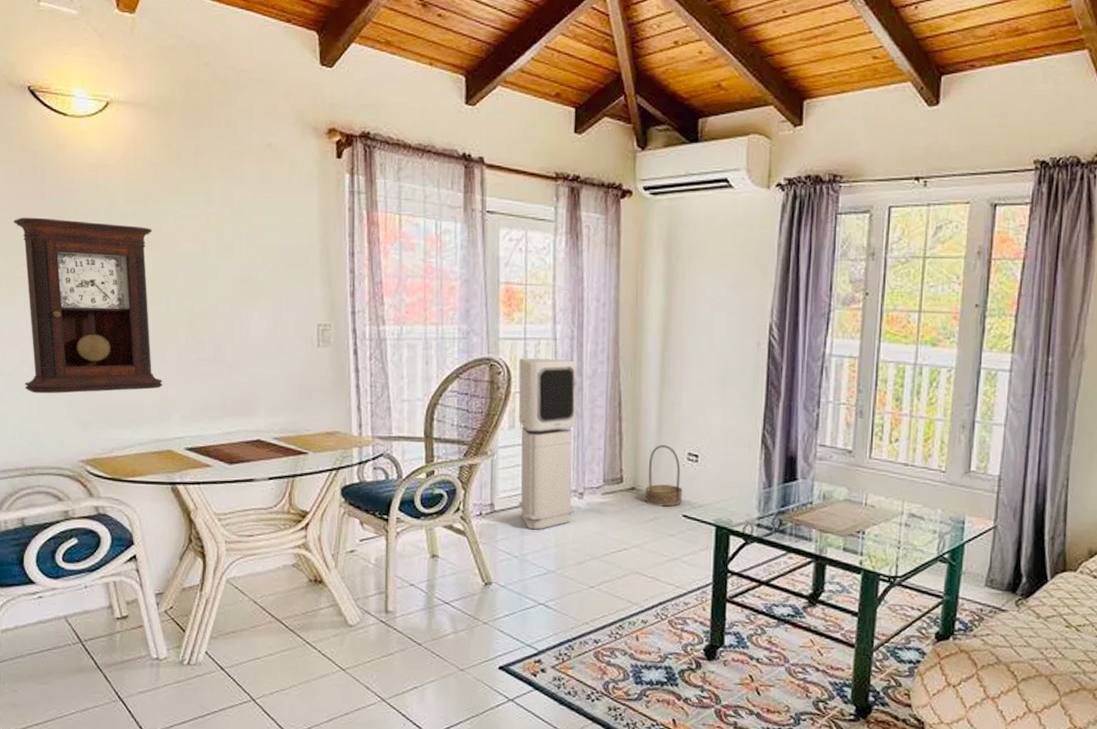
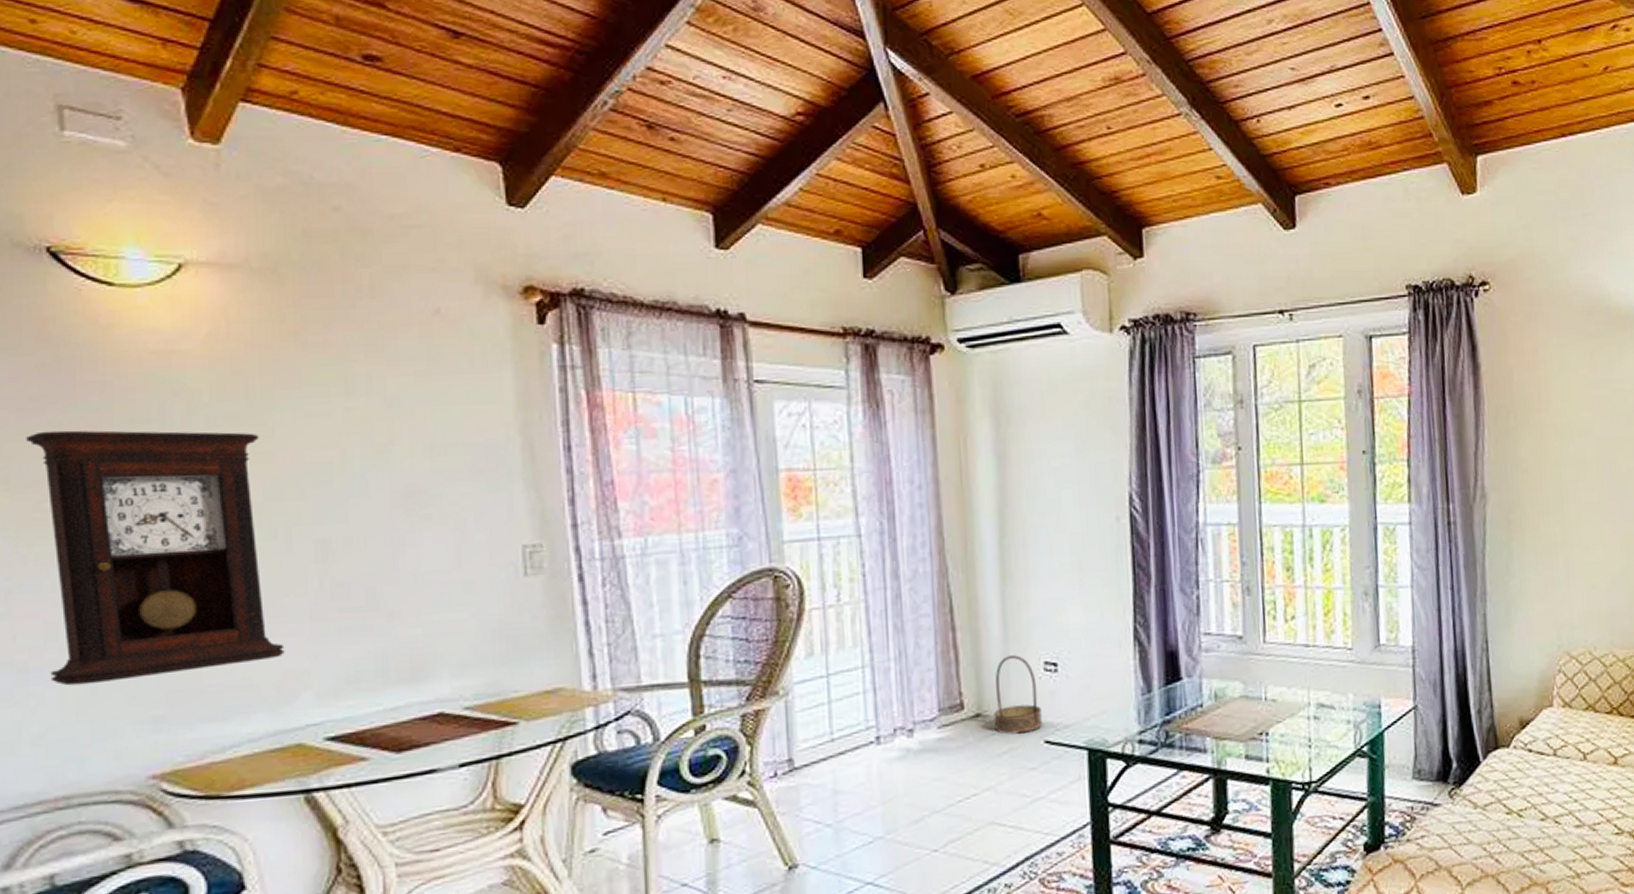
air purifier: present [518,358,577,530] -> none [813,560,904,786]

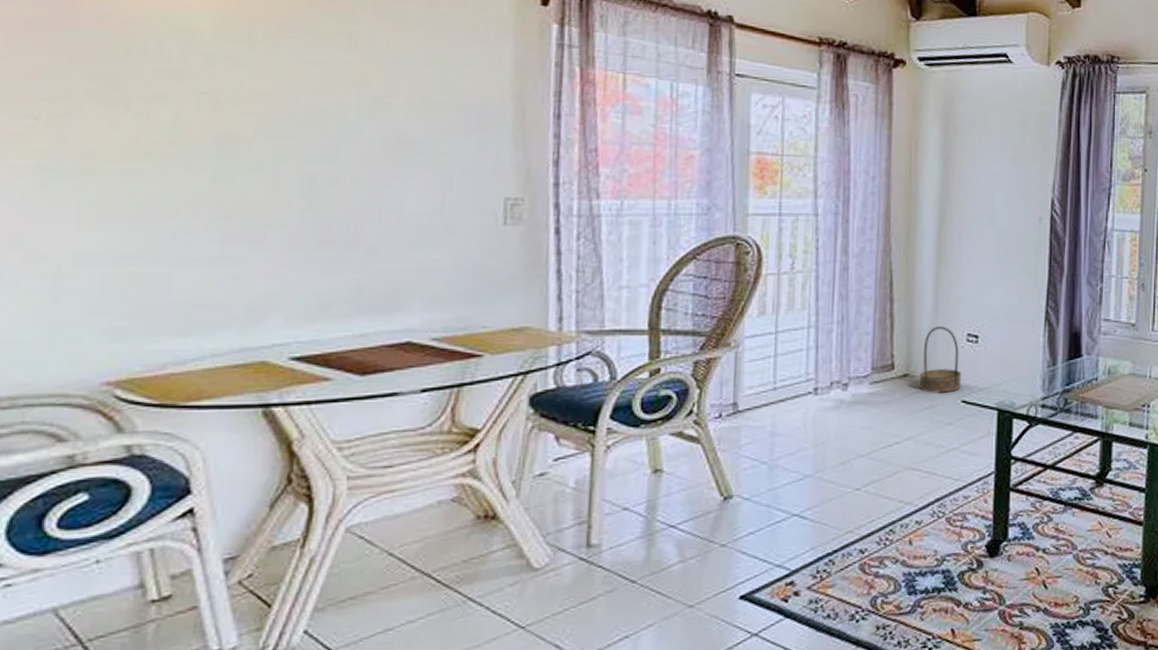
pendulum clock: present [26,430,285,686] -> none [9,52,259,292]

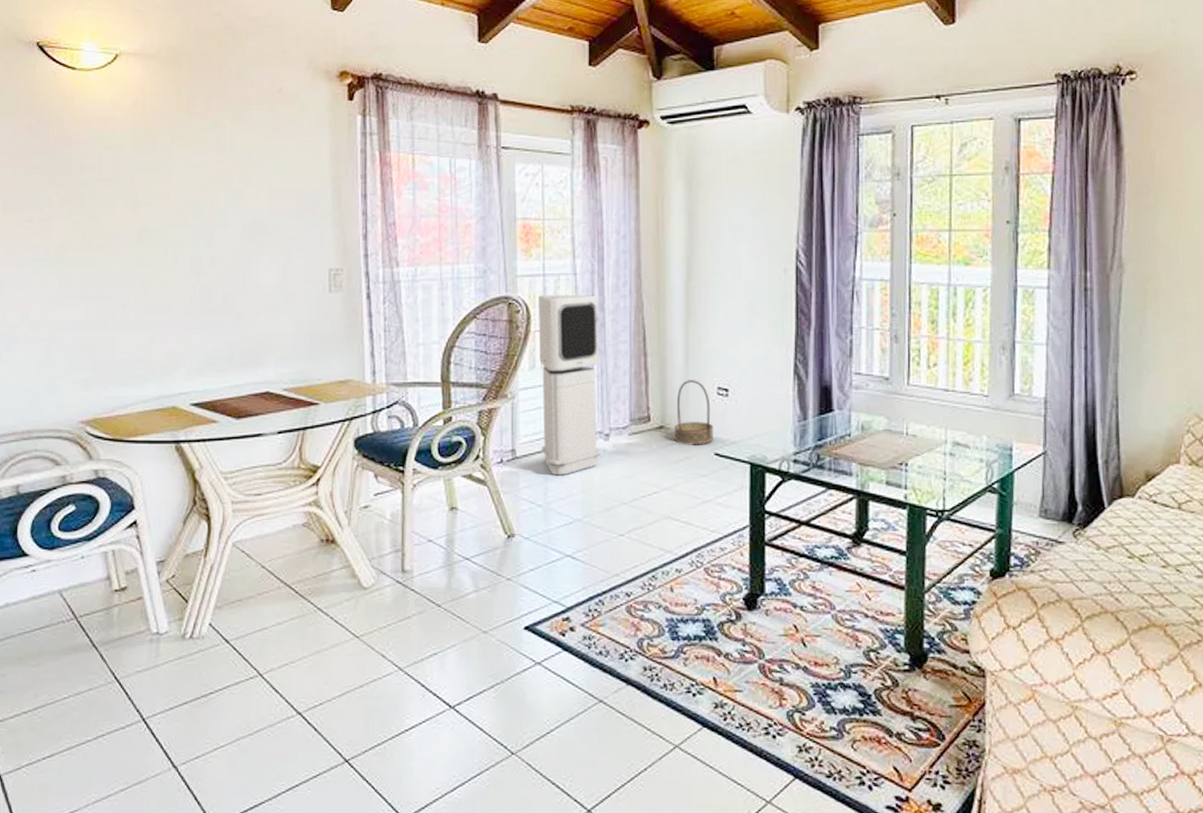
air purifier: none [769,236,841,430] -> present [538,295,601,476]

